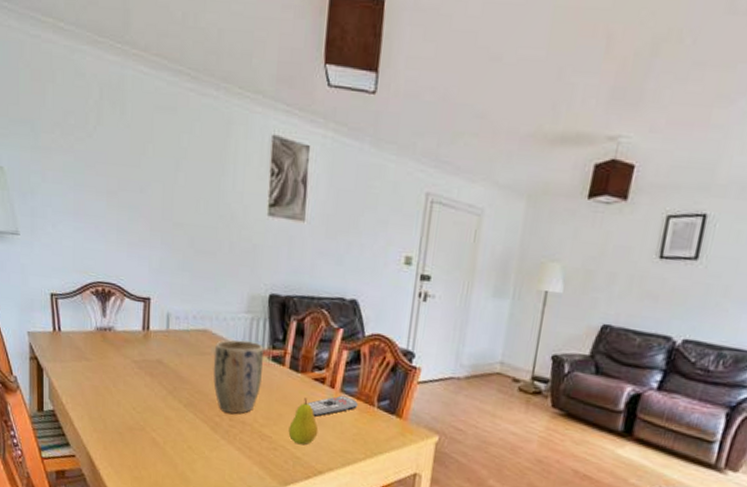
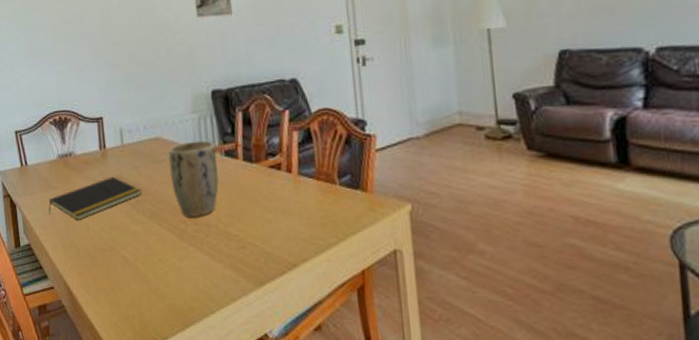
notepad: none [79,359,181,396] -> present [48,176,142,220]
fruit: present [288,397,319,445] -> none [253,187,284,239]
remote control: present [306,395,358,417] -> none [267,179,319,205]

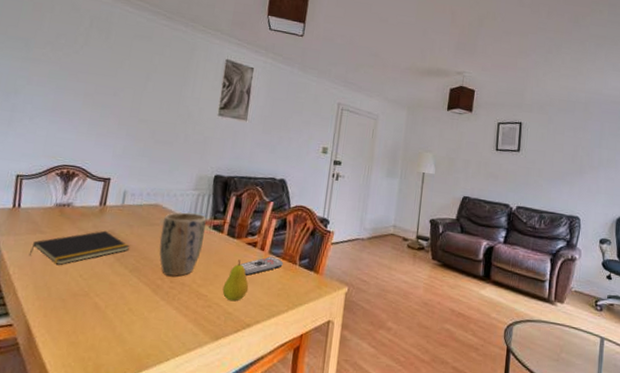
fruit: none [253,187,284,239] -> present [222,259,249,302]
remote control: none [267,179,319,205] -> present [240,256,283,275]

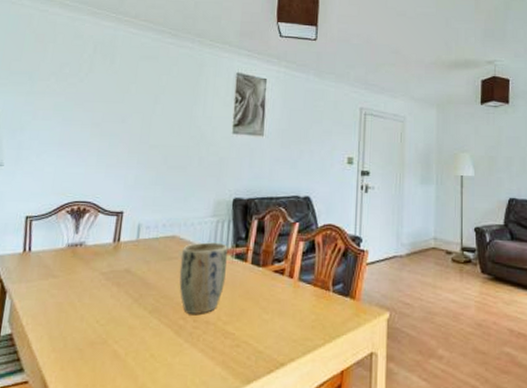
notepad: present [30,230,130,265] -> none [43,269,148,311]
fruit: present [222,259,249,302] -> none [251,290,279,338]
remote control: present [240,256,283,275] -> none [268,284,315,307]

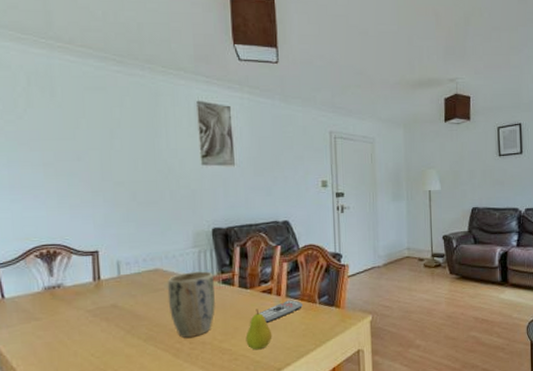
fruit: none [251,290,279,338] -> present [246,308,272,350]
remote control: none [268,284,315,307] -> present [258,300,303,323]

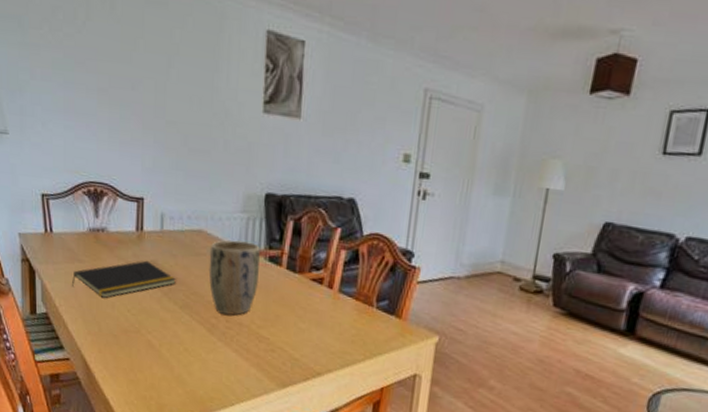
notepad: none [29,305,138,349] -> present [72,260,176,298]
fruit: present [246,308,272,350] -> none [286,298,317,347]
remote control: present [258,300,303,323] -> none [304,296,357,318]

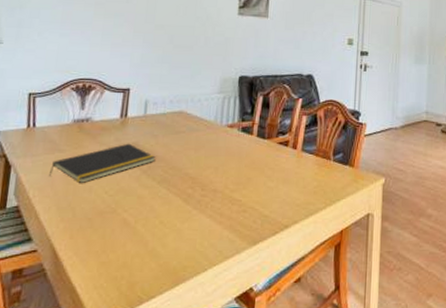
plant pot: present [208,240,260,316] -> none [187,117,234,183]

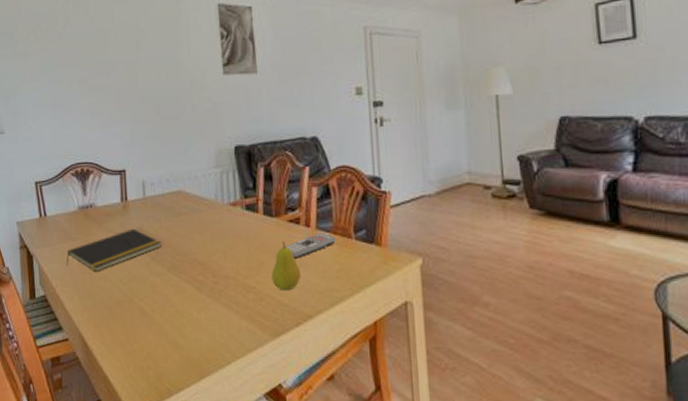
fruit: none [256,160,284,204] -> present [271,241,301,291]
remote control: none [273,154,317,176] -> present [285,233,336,258]

